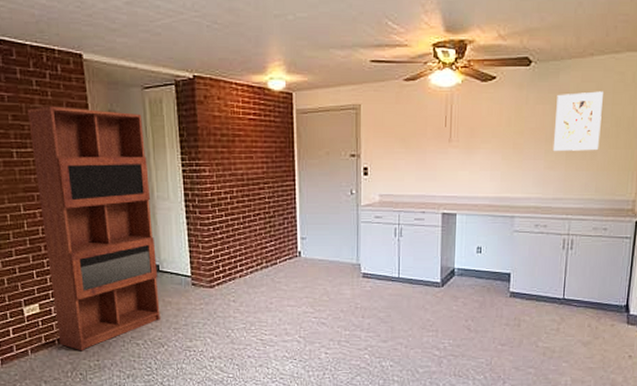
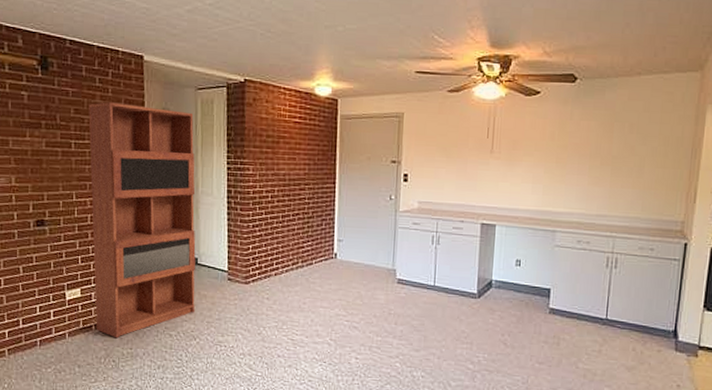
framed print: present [553,91,603,151] -> none [597,110,651,169]

